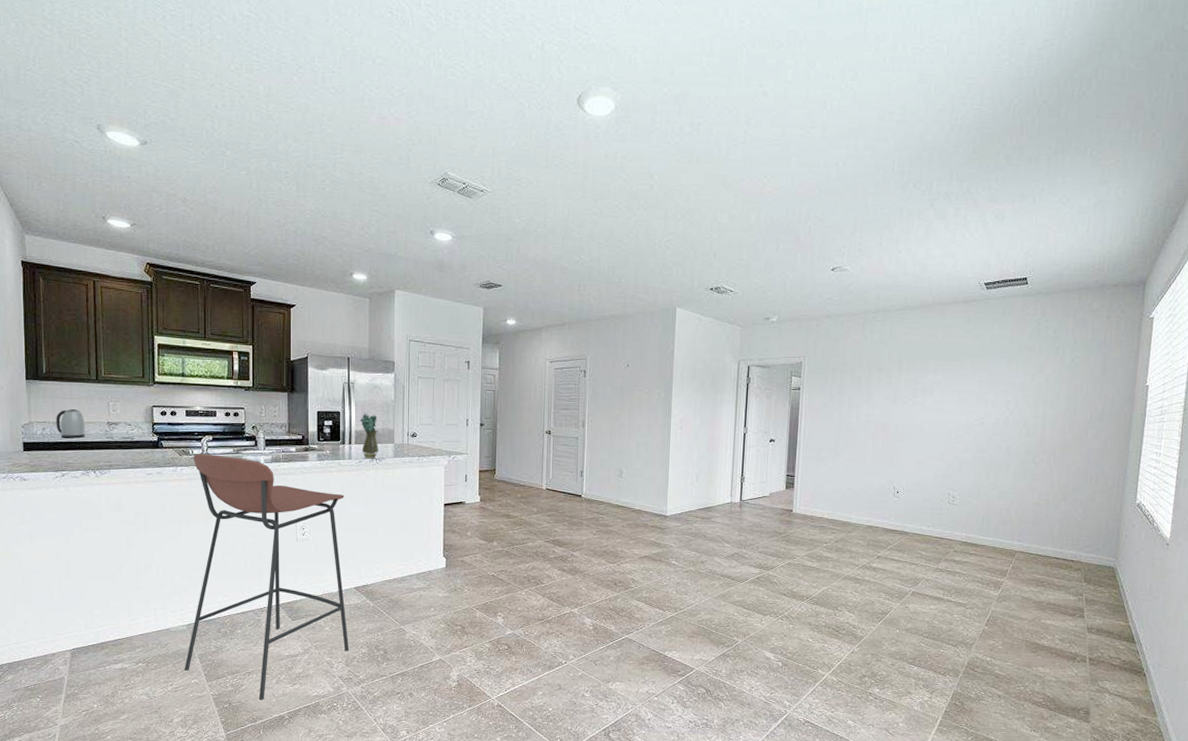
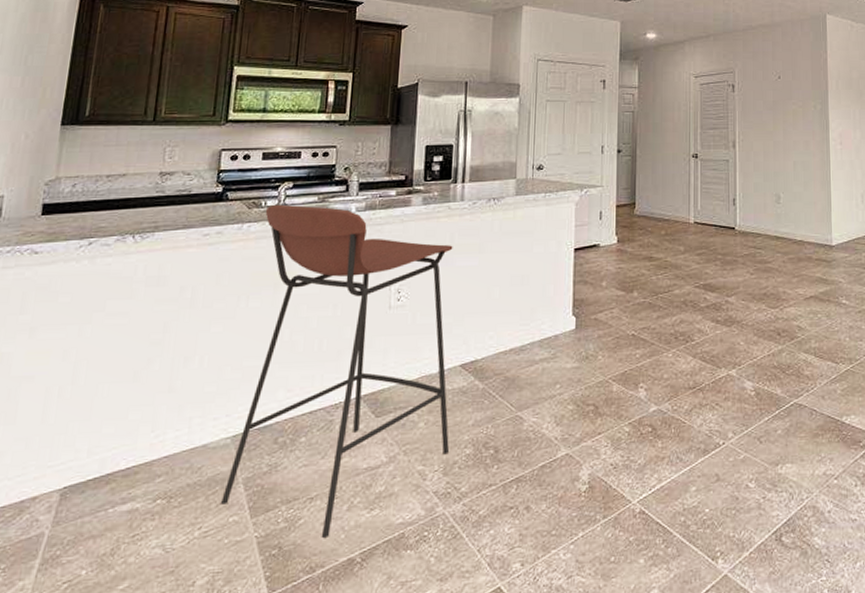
kettle: present [56,409,85,439] -> none [91,159,131,196]
vase: present [359,412,379,459] -> none [476,143,498,199]

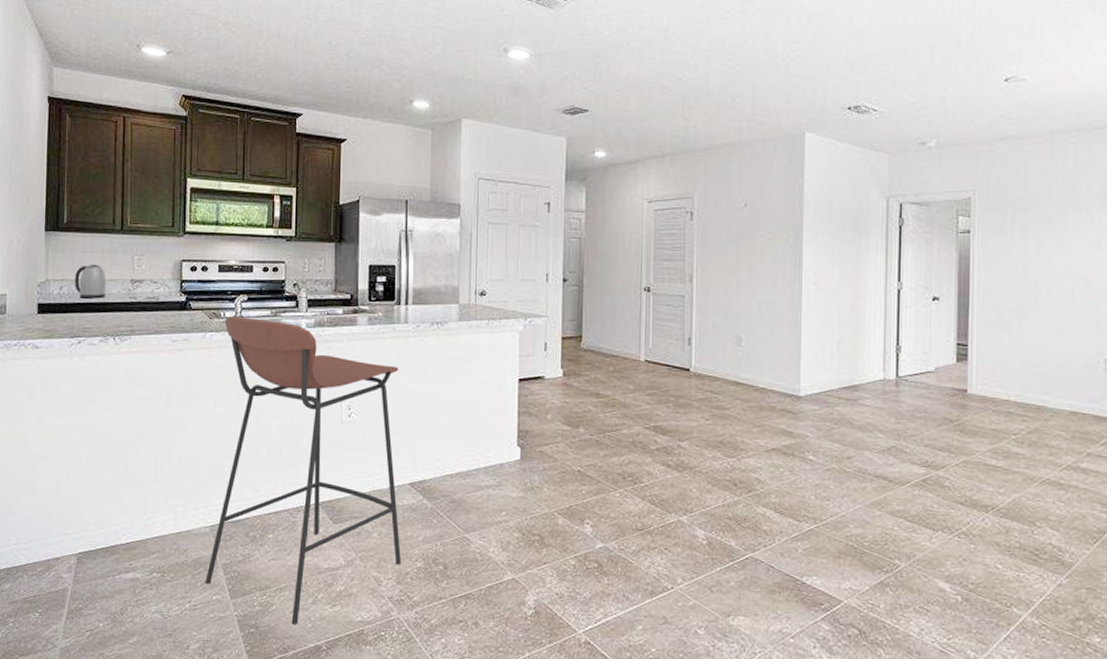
kettle: none [91,159,131,196] -> present [75,265,106,299]

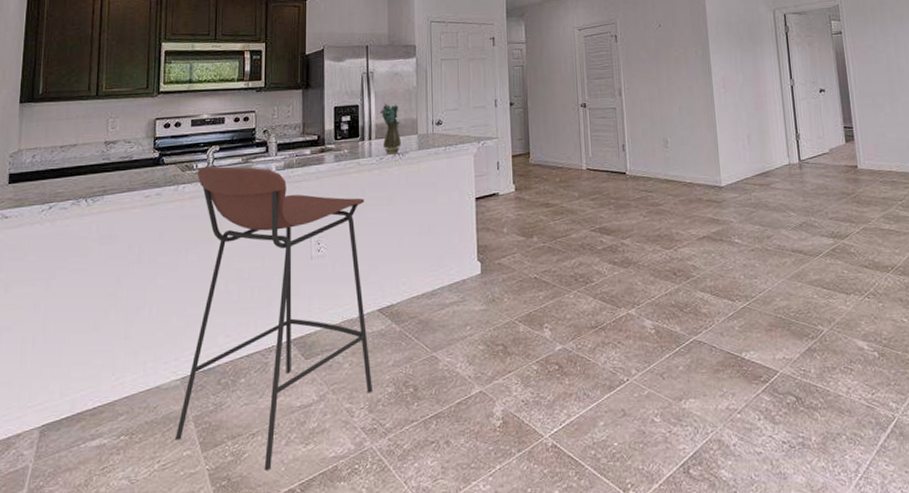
kettle: present [75,265,106,299] -> none [48,131,80,165]
vase: none [418,265,441,323] -> present [380,102,402,155]

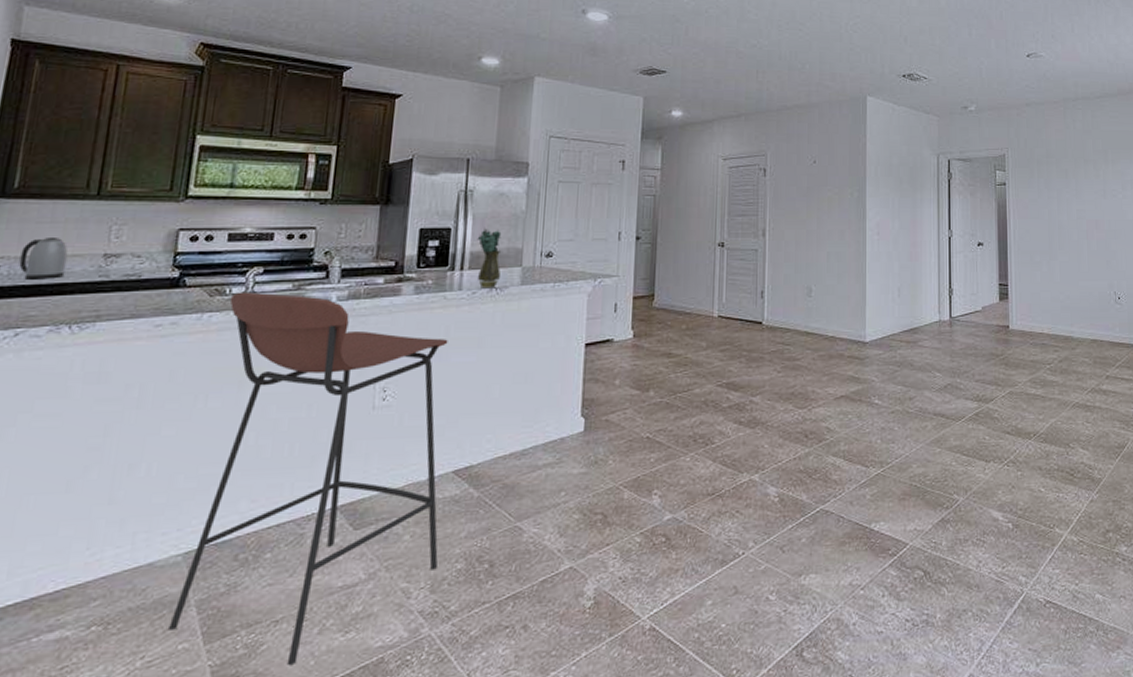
kettle: none [48,131,80,165] -> present [19,238,68,280]

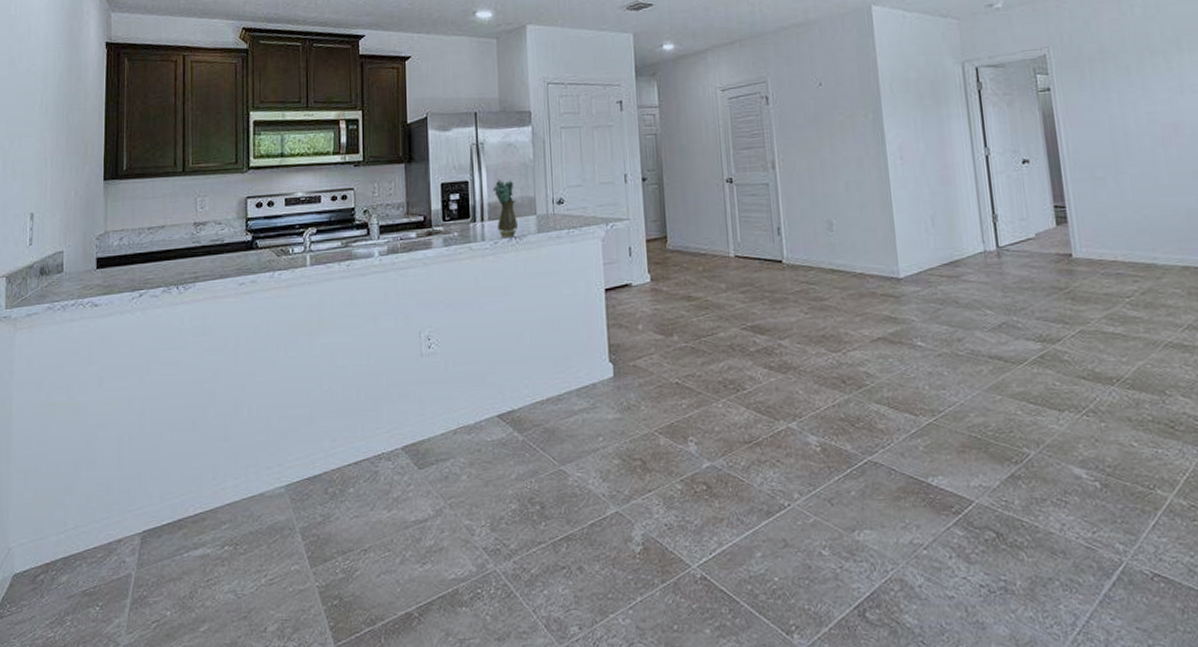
kettle: present [19,238,68,280] -> none [135,211,168,248]
bar stool: present [169,292,448,665] -> none [282,250,494,590]

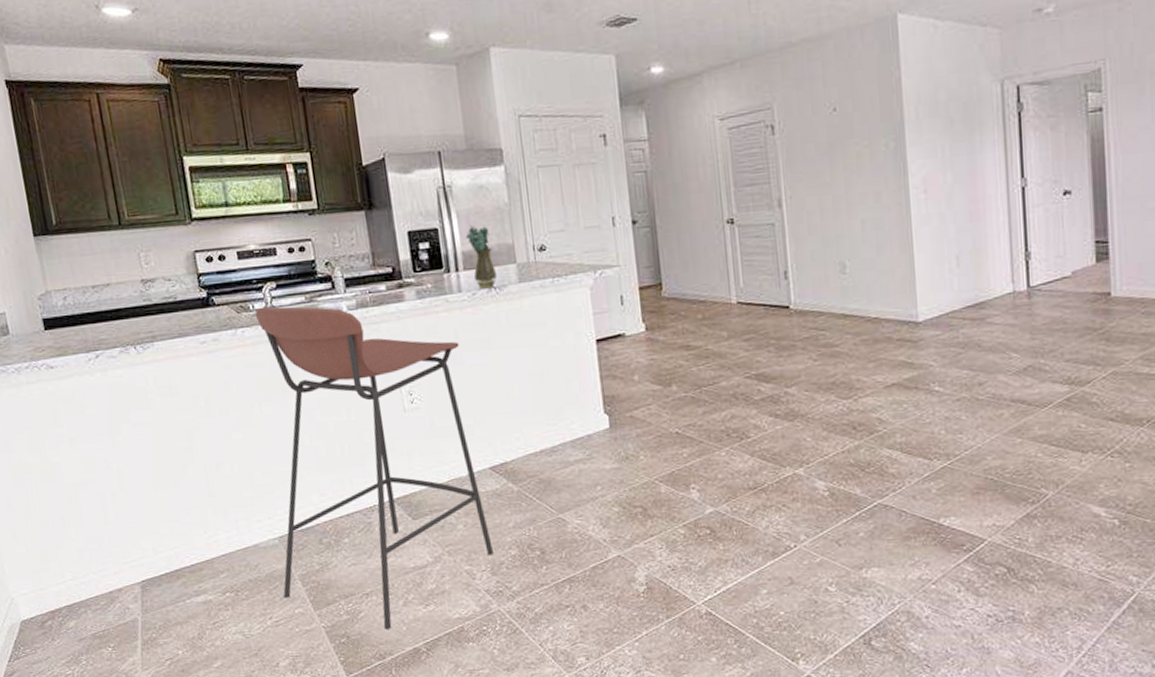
bar stool: none [282,250,494,590] -> present [254,306,493,629]

